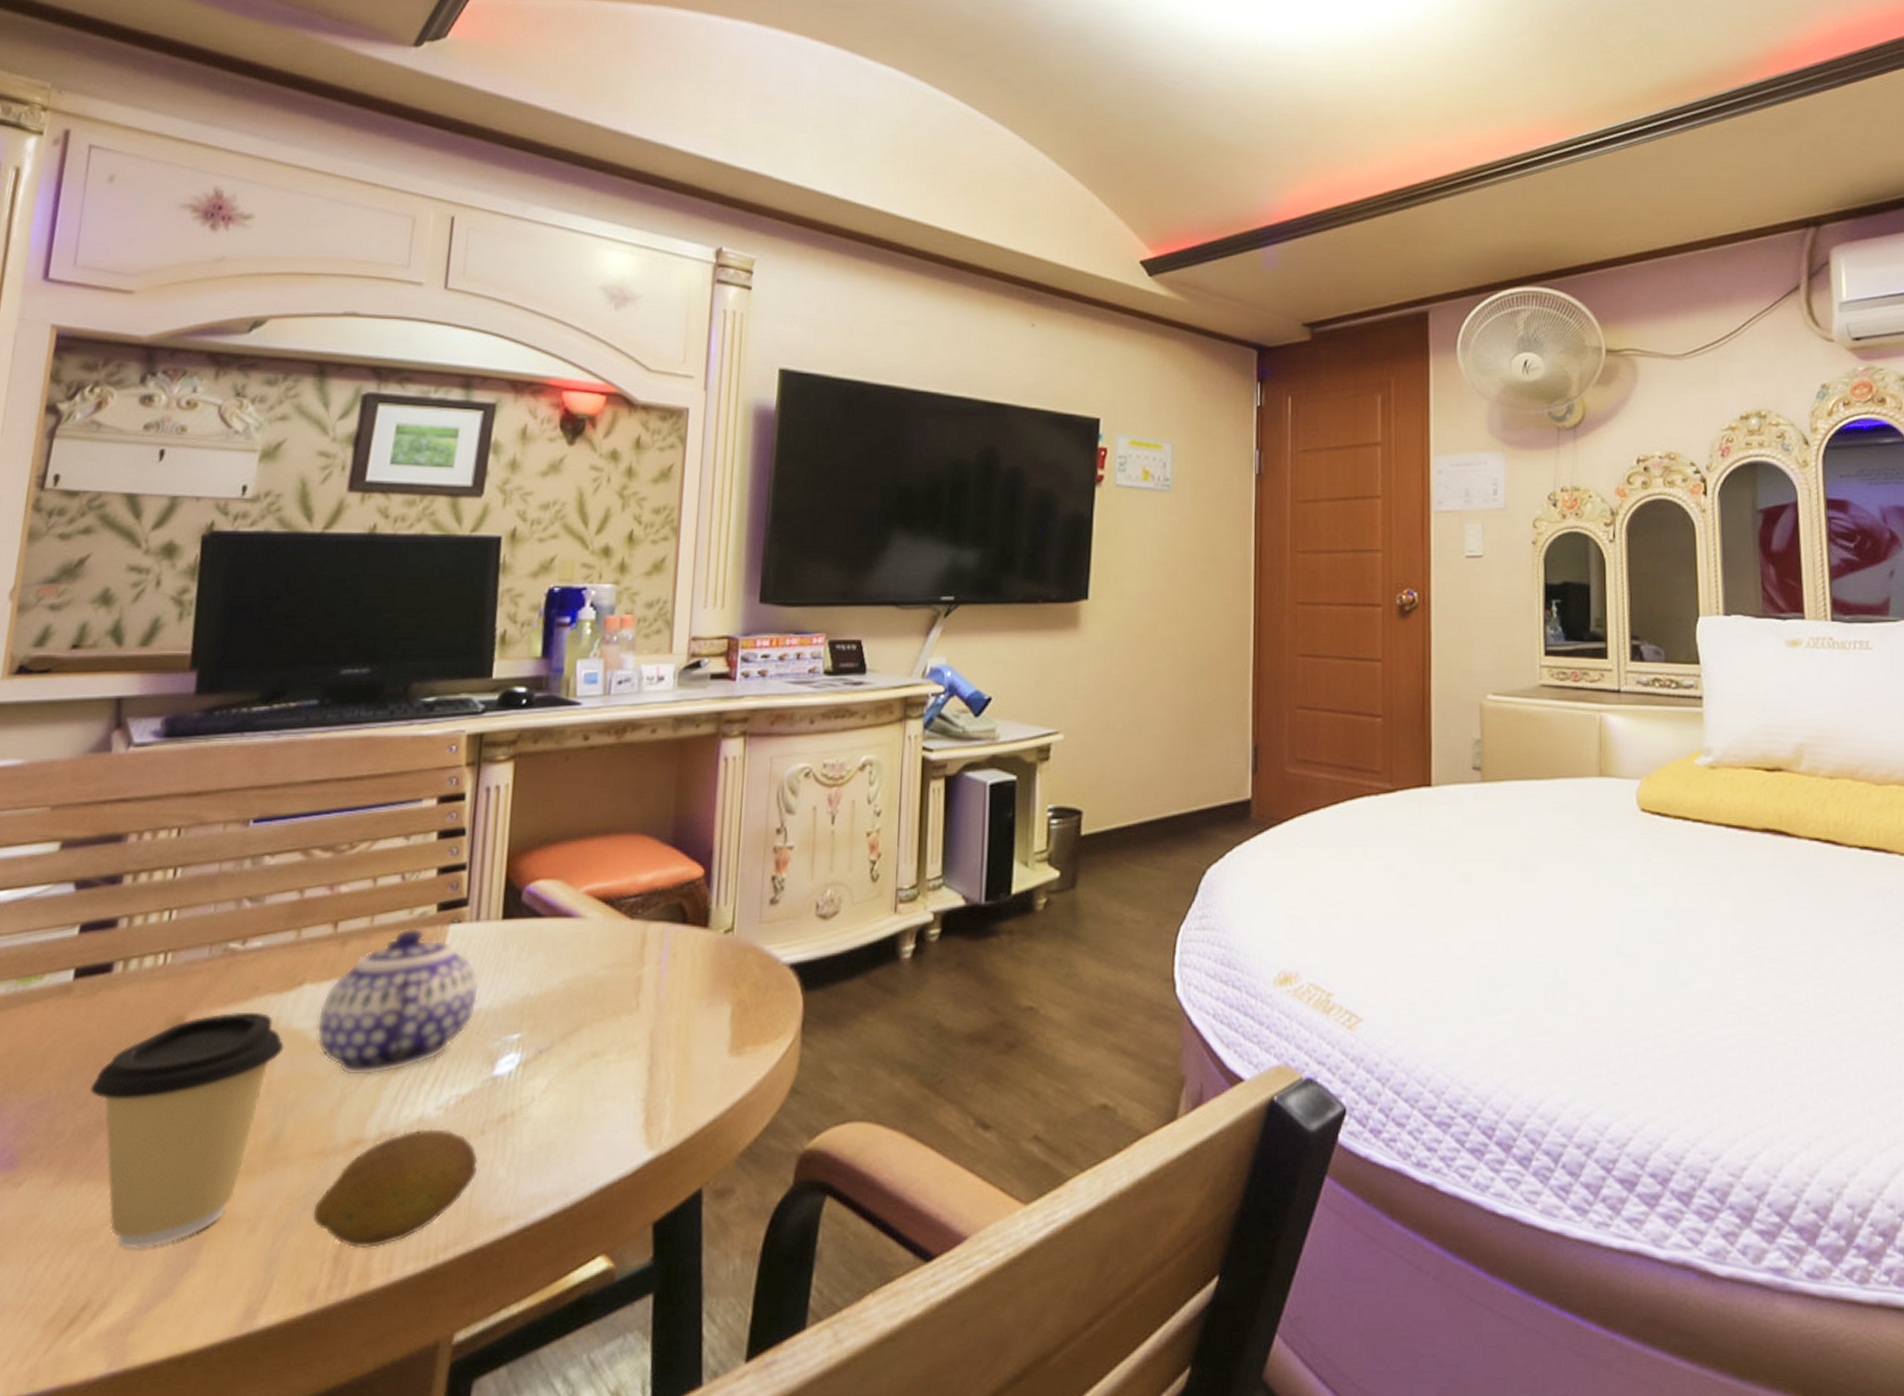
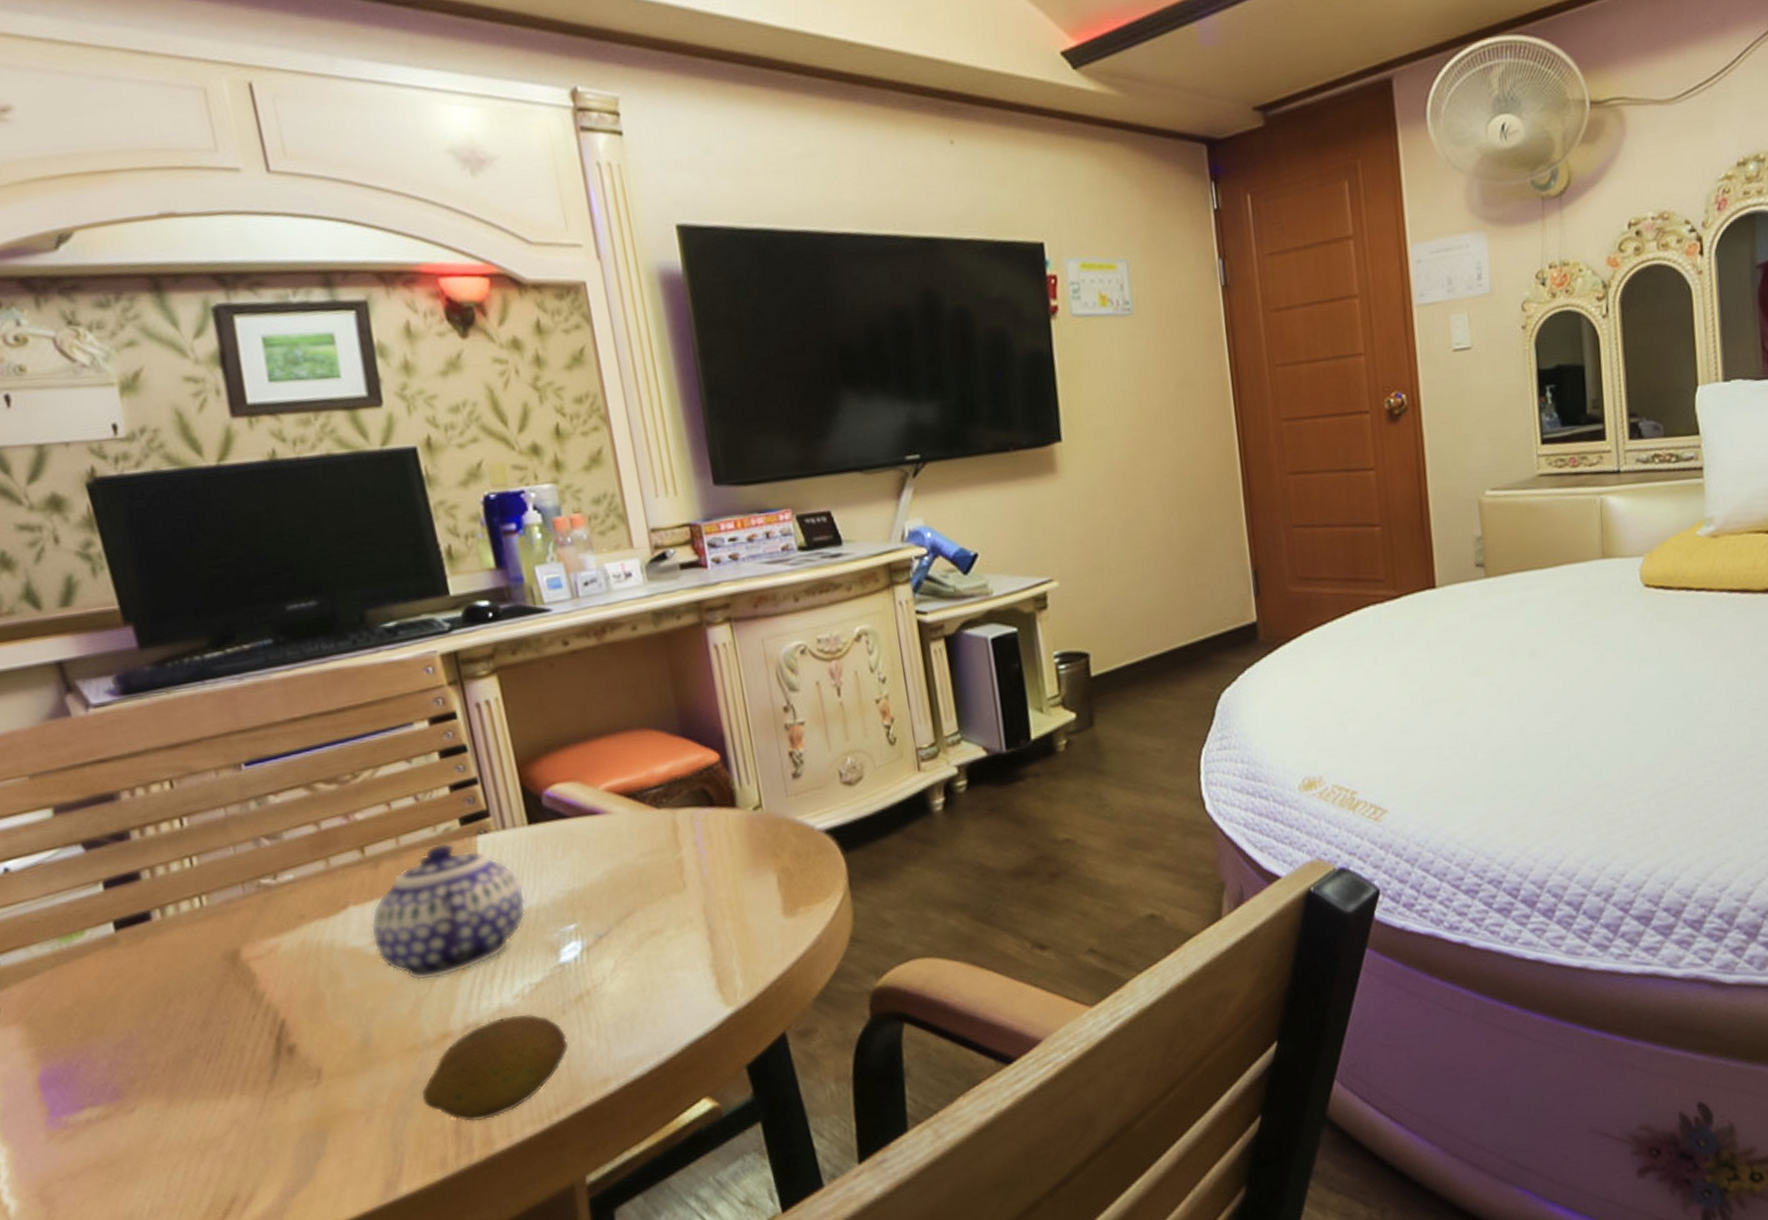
coffee cup: present [90,1013,284,1248] -> none [168,937,348,1149]

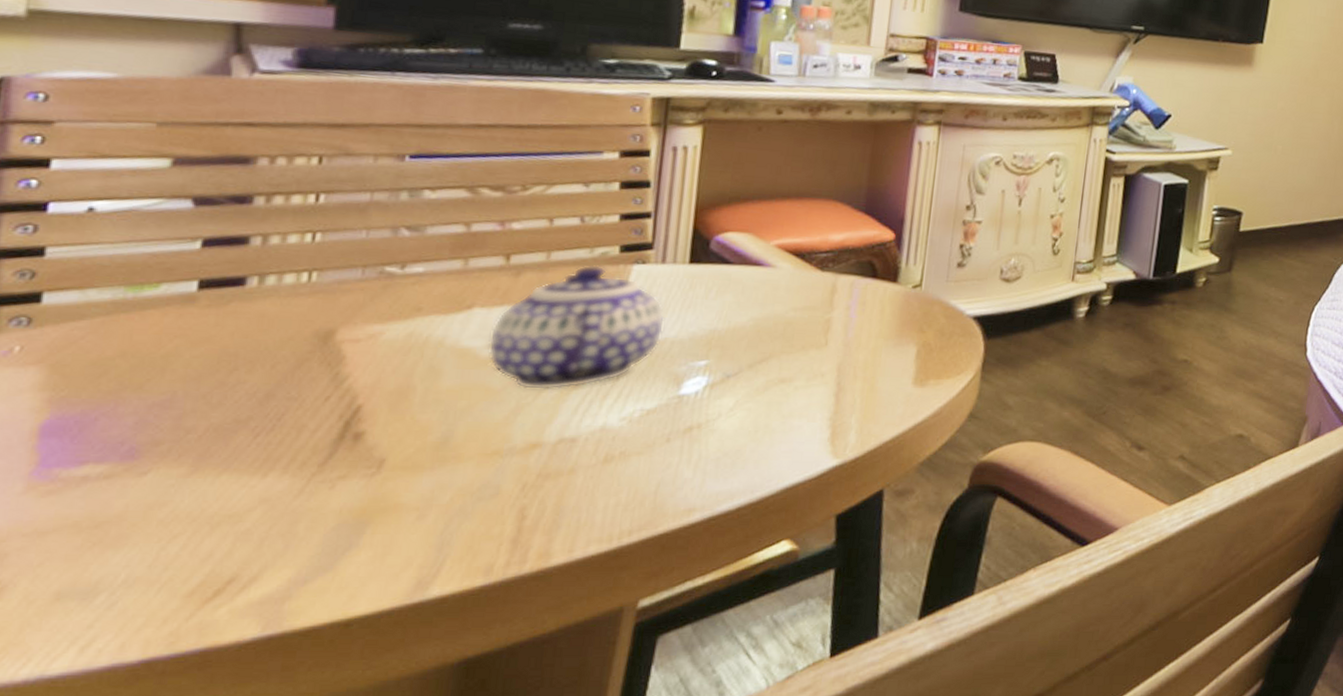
fruit: present [421,1013,570,1122] -> none [488,436,664,532]

